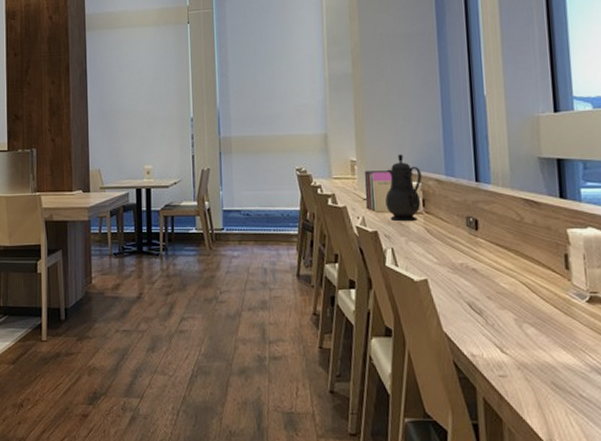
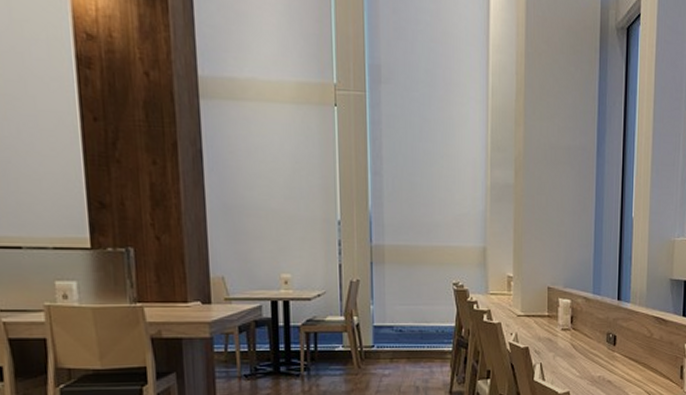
books: present [364,171,392,214] -> none [519,287,545,330]
coffeepot: present [385,154,422,222] -> none [538,271,573,338]

